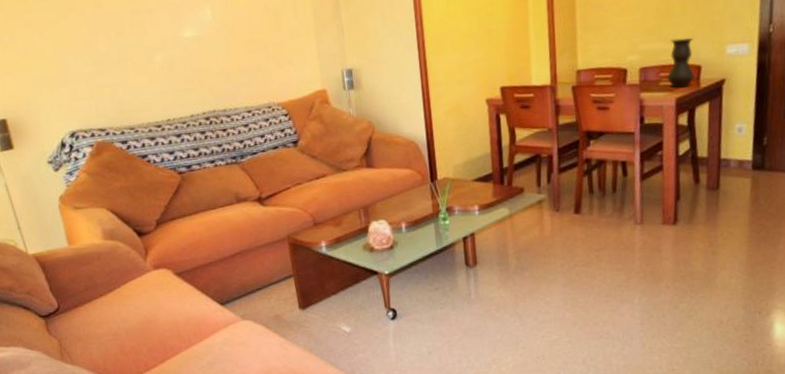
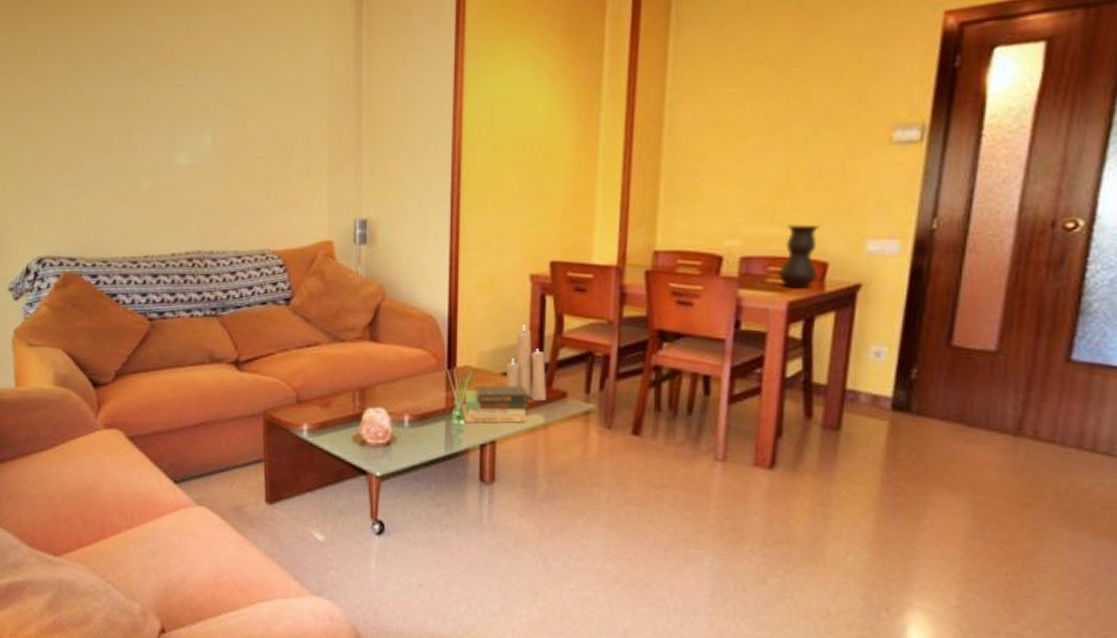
books: none [444,188,497,222] -> present [461,385,529,424]
candle: none [476,139,509,199] -> present [505,325,546,402]

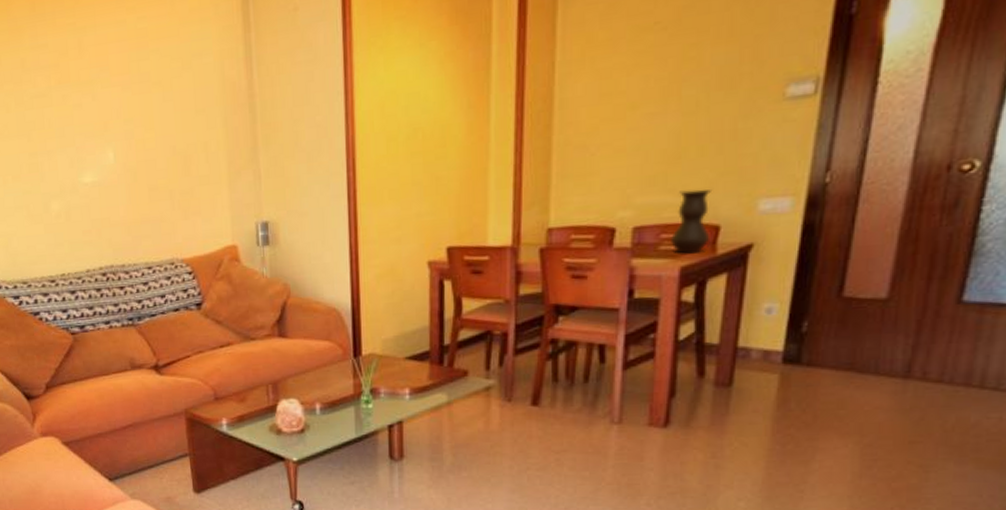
books: present [461,385,529,424] -> none [368,368,432,406]
candle: present [505,325,546,402] -> none [408,310,448,382]

